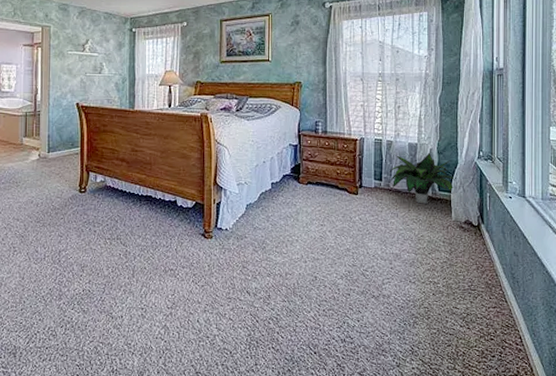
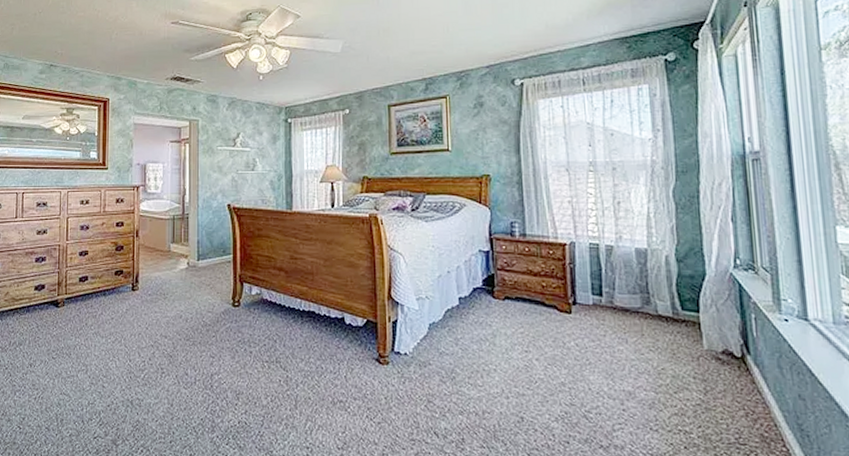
potted plant: present [389,152,456,204] -> none [612,260,705,327]

